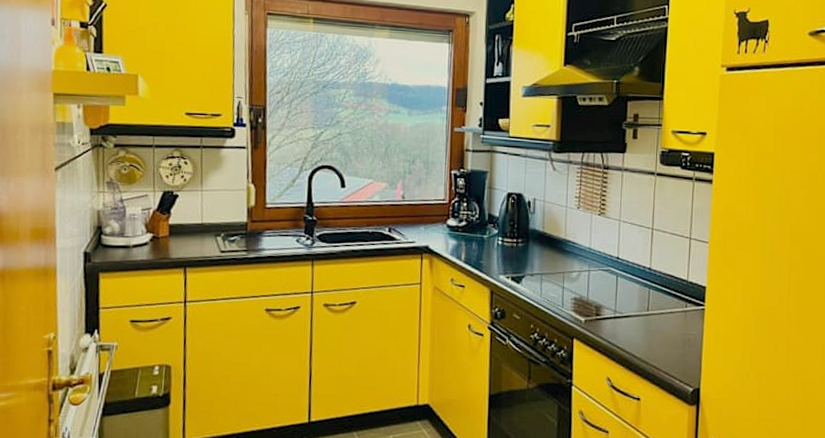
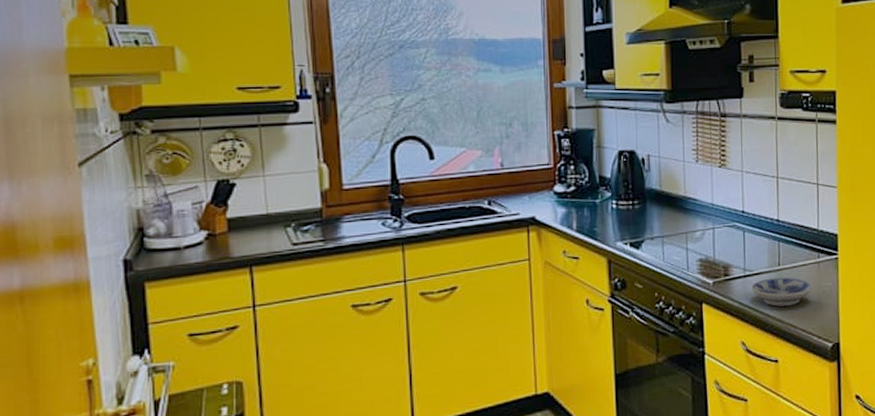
bowl: none [620,321,677,349] -> present [751,277,812,307]

